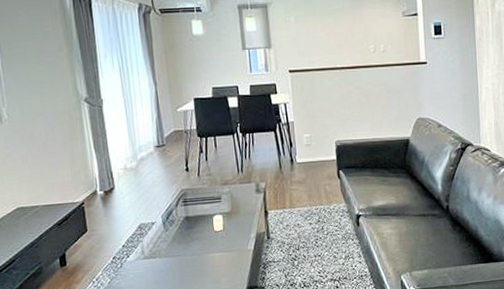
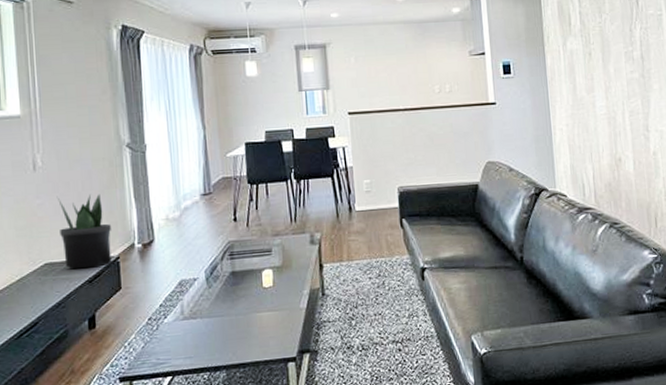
planter: none [23,145,77,214] -> present [56,194,112,270]

